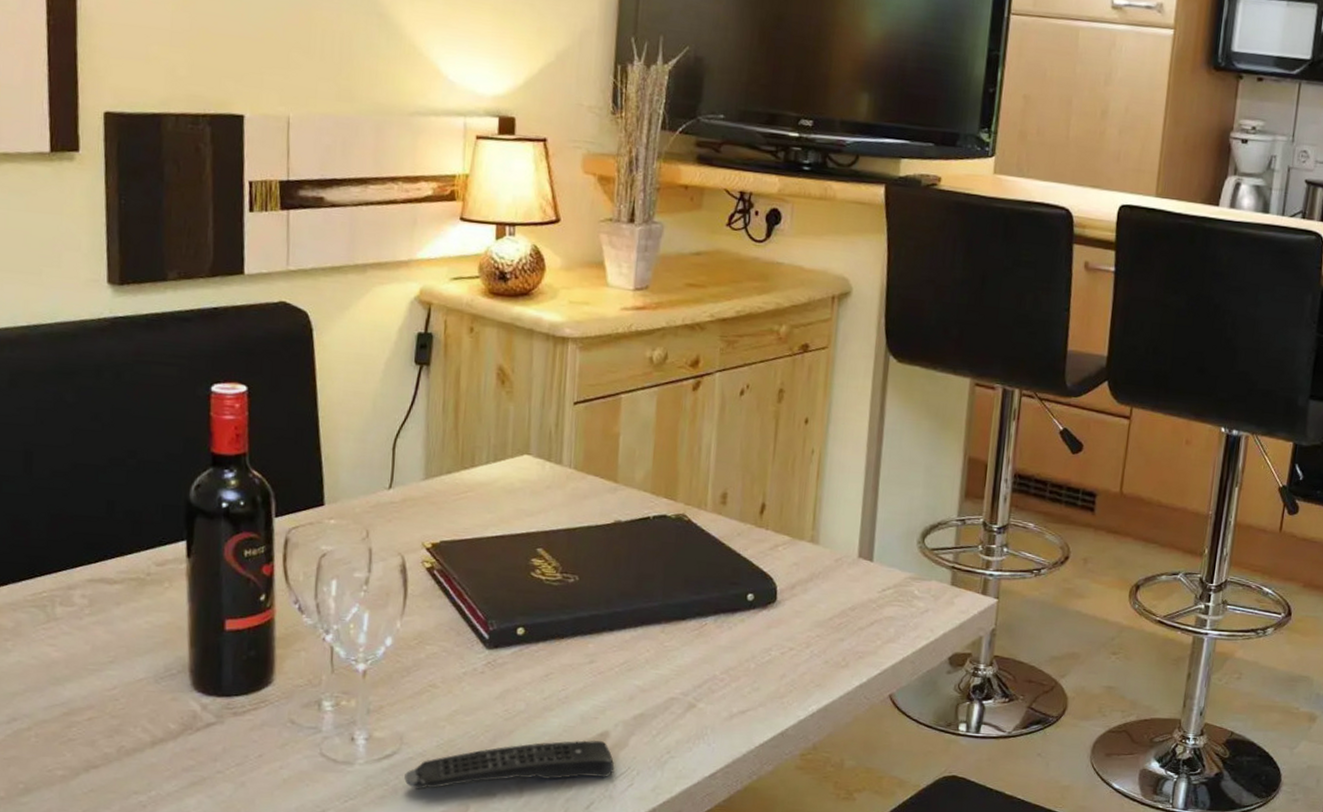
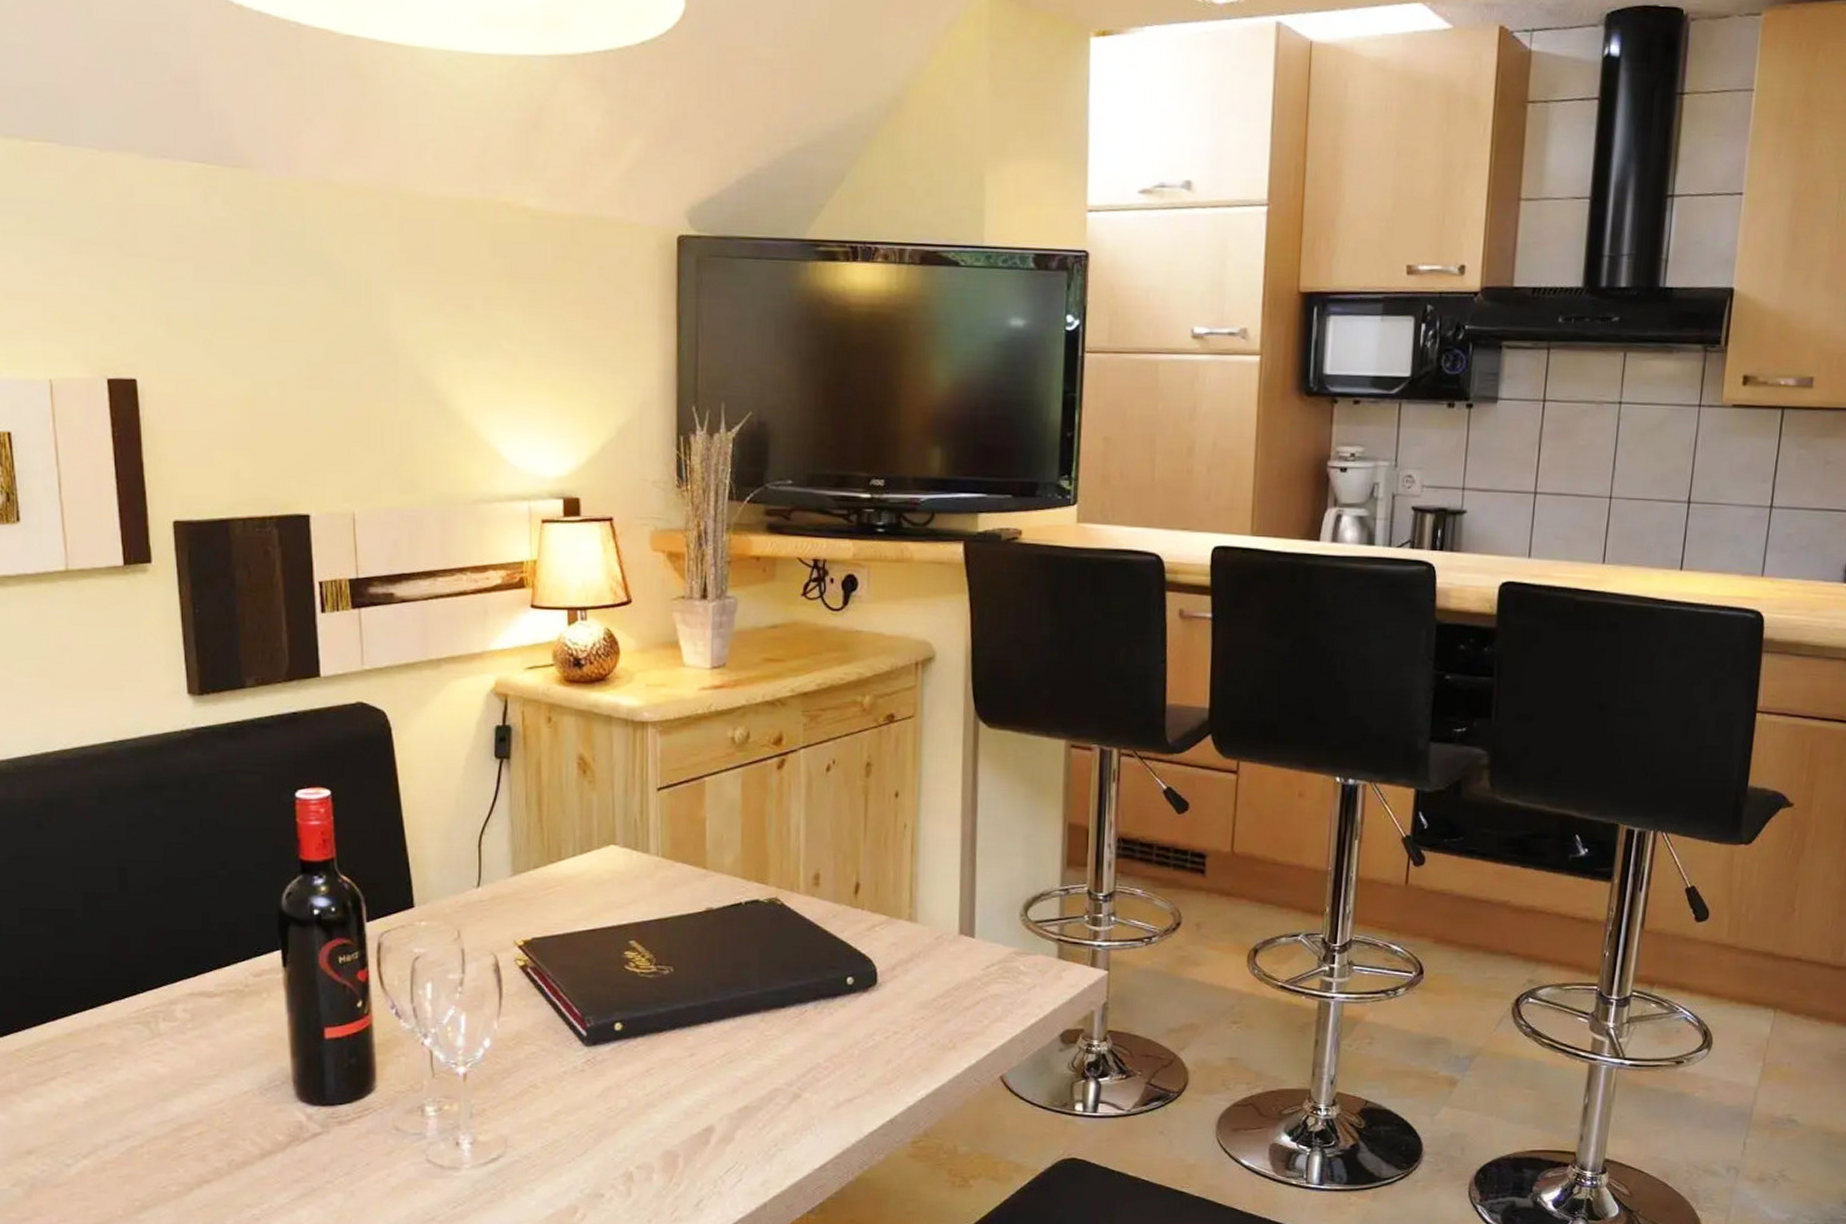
remote control: present [404,740,615,790] -> none [511,1136,722,1193]

